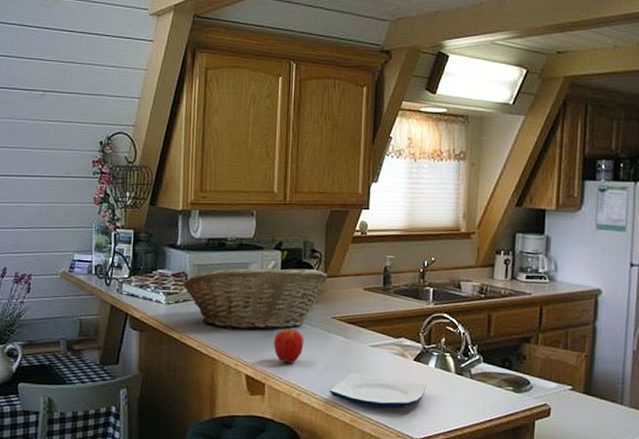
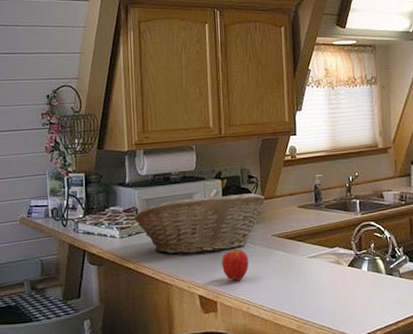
plate: present [329,372,427,409] -> none [275,282,362,313]

